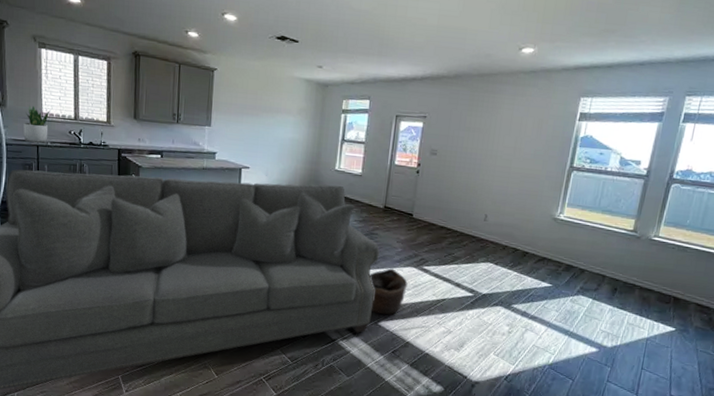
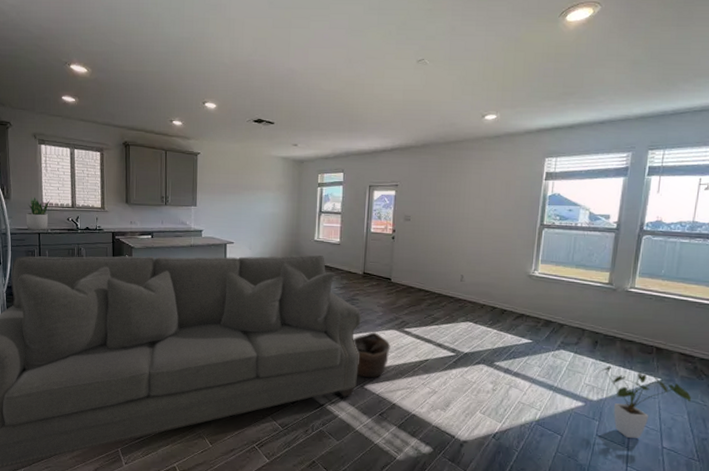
house plant: none [614,313,704,387] -> present [598,366,692,439]

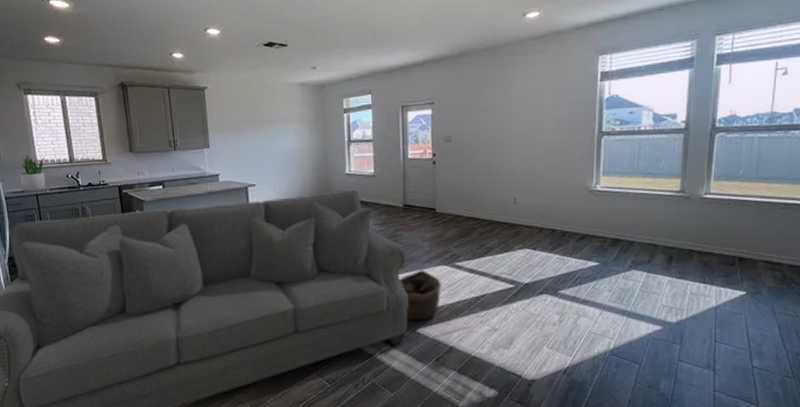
house plant: present [598,366,692,439] -> none [675,283,782,361]

